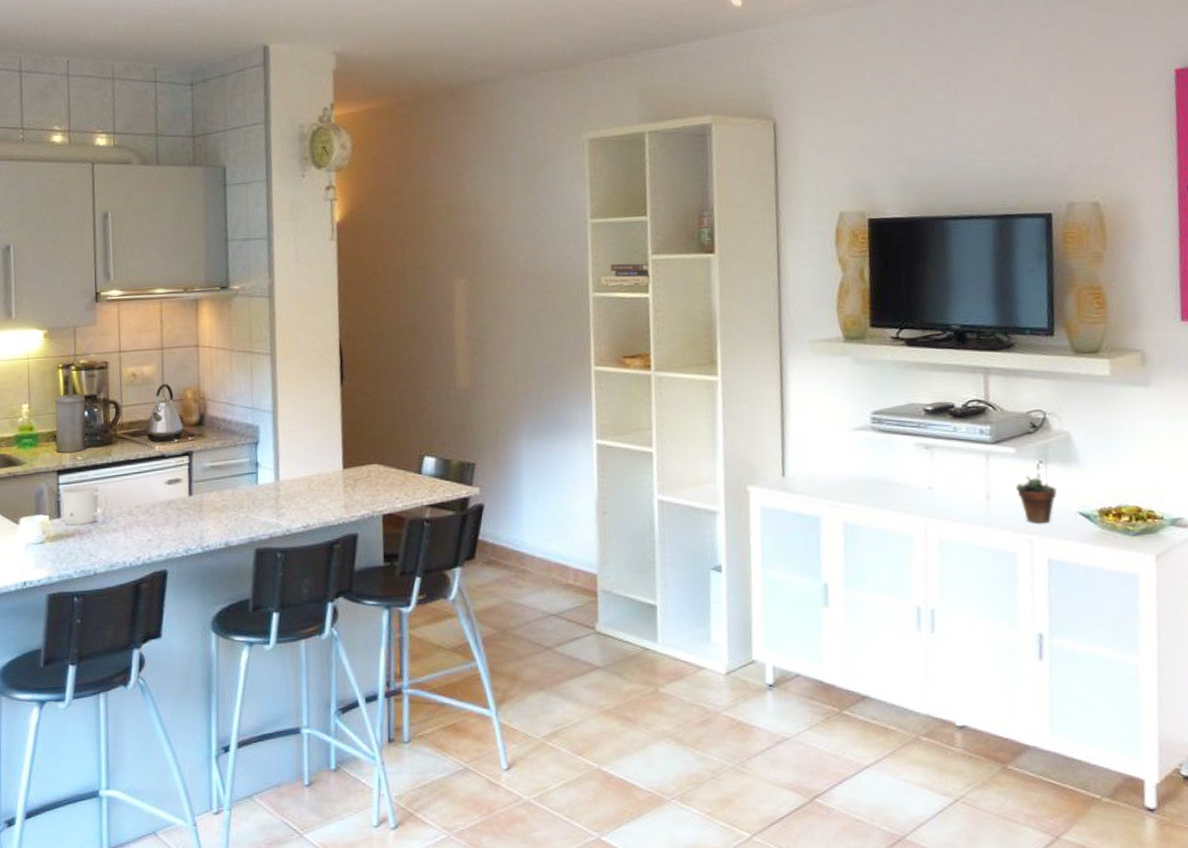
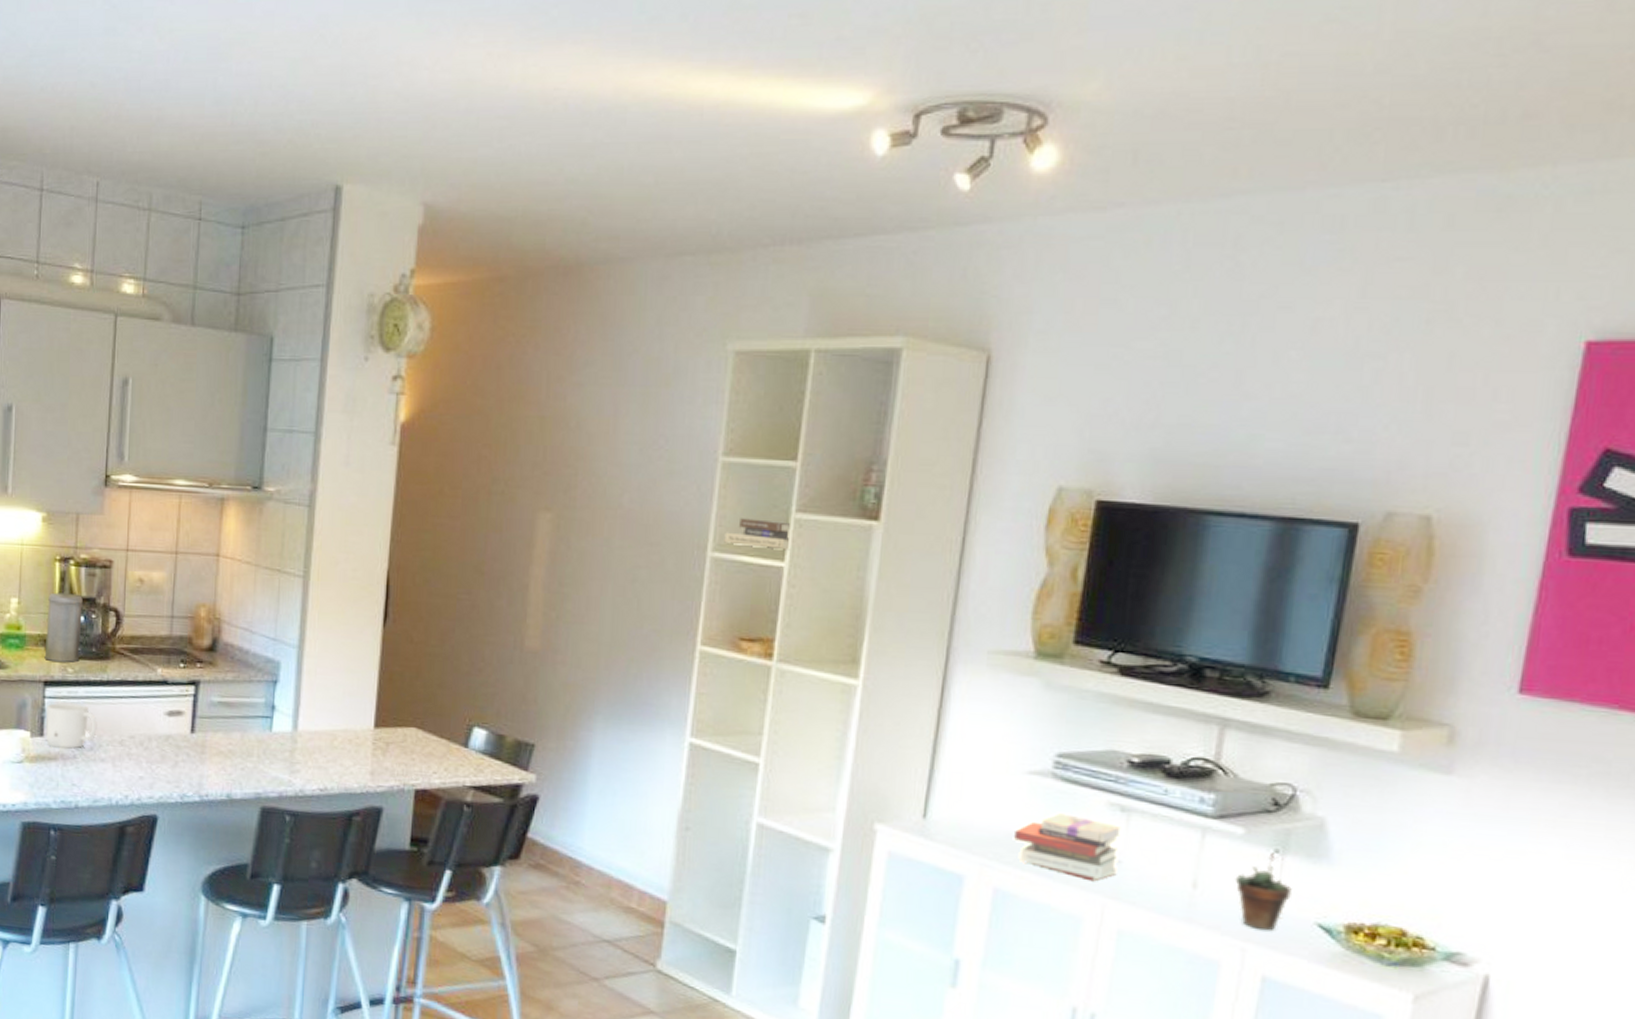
kettle: present [145,383,184,442] -> none [147,595,192,666]
books: none [852,457,931,506] -> present [1014,813,1121,882]

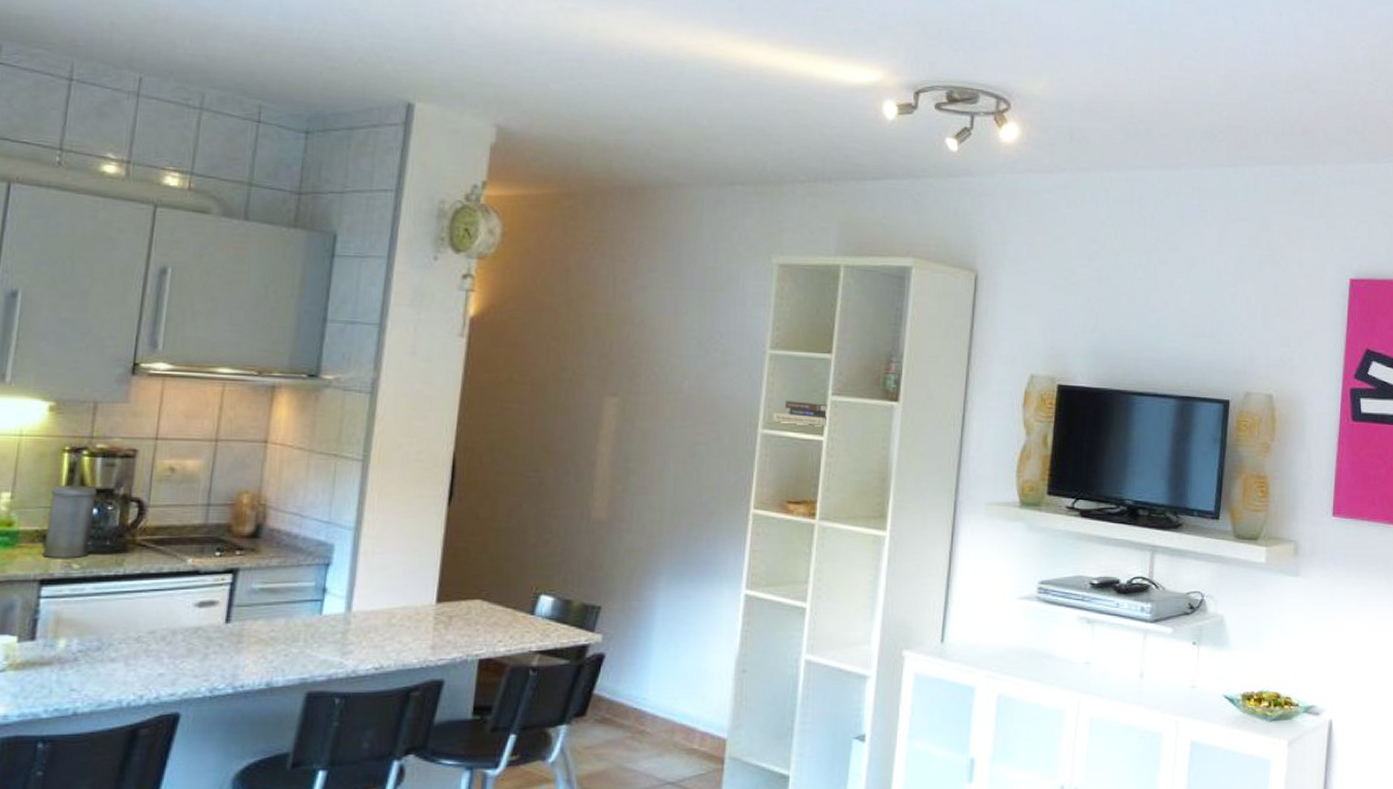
mug: present [46,703,97,750] -> none [38,603,108,652]
books: present [1014,813,1121,882] -> none [1011,629,1088,681]
succulent plant: present [1234,853,1292,930] -> none [1168,645,1206,704]

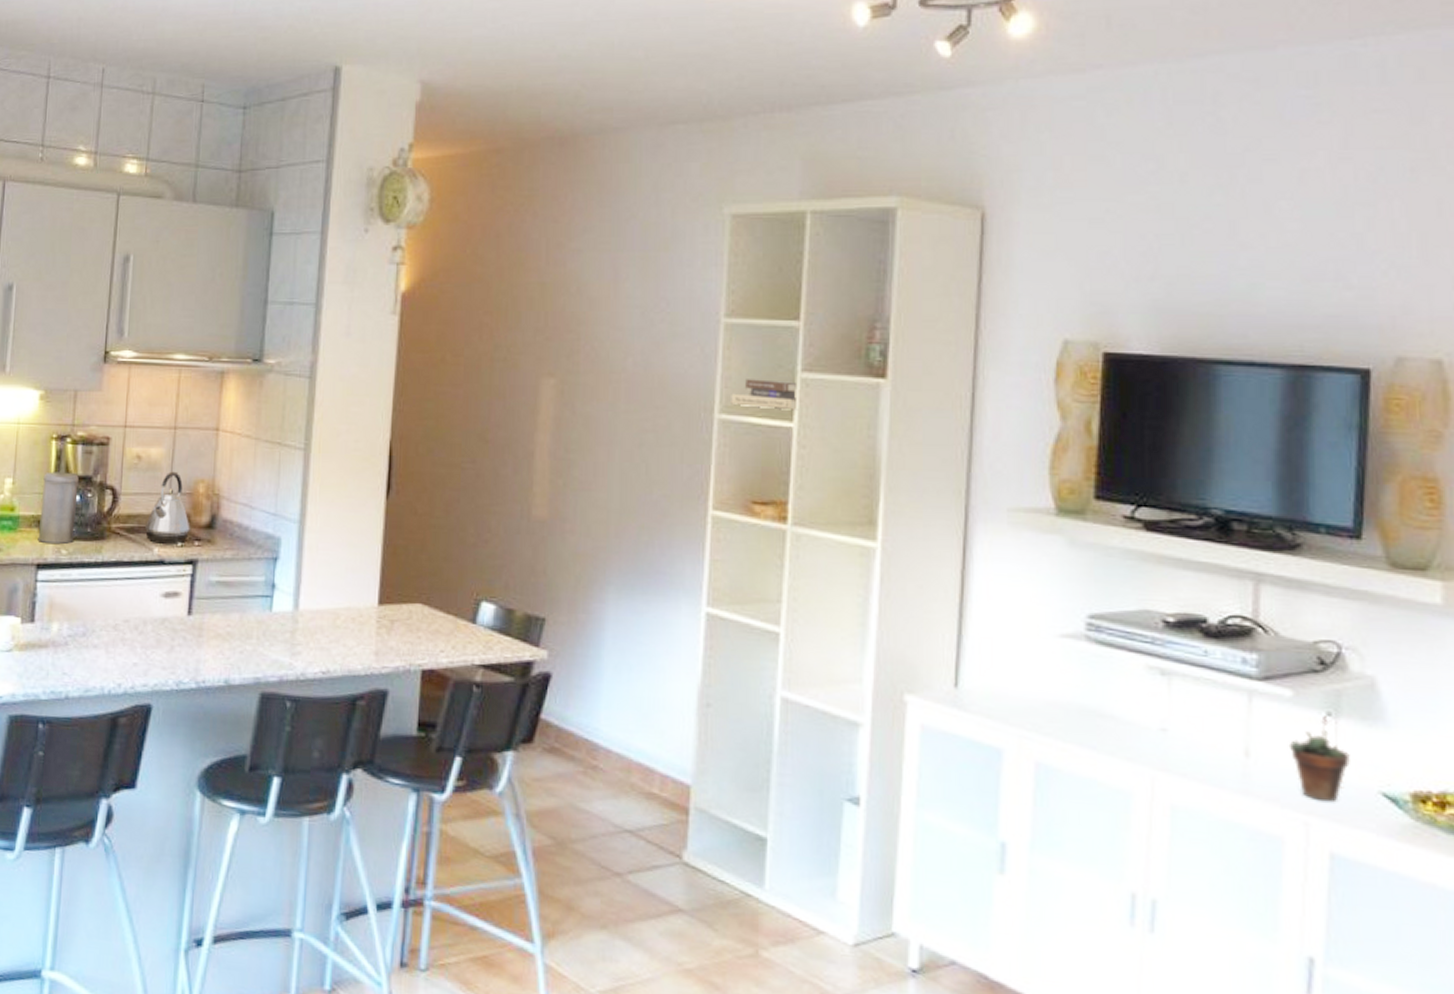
kettle: none [176,483,231,554] -> present [144,471,190,544]
succulent plant: none [1168,645,1206,704] -> present [1288,716,1350,801]

